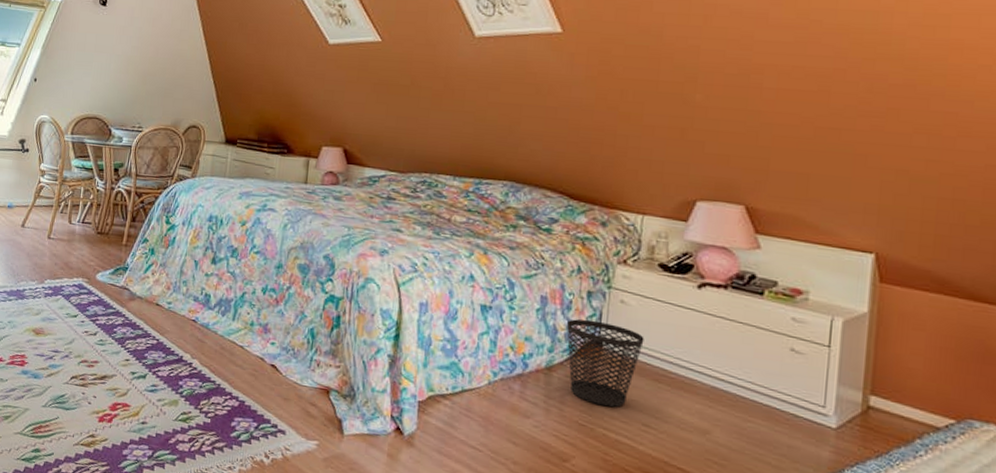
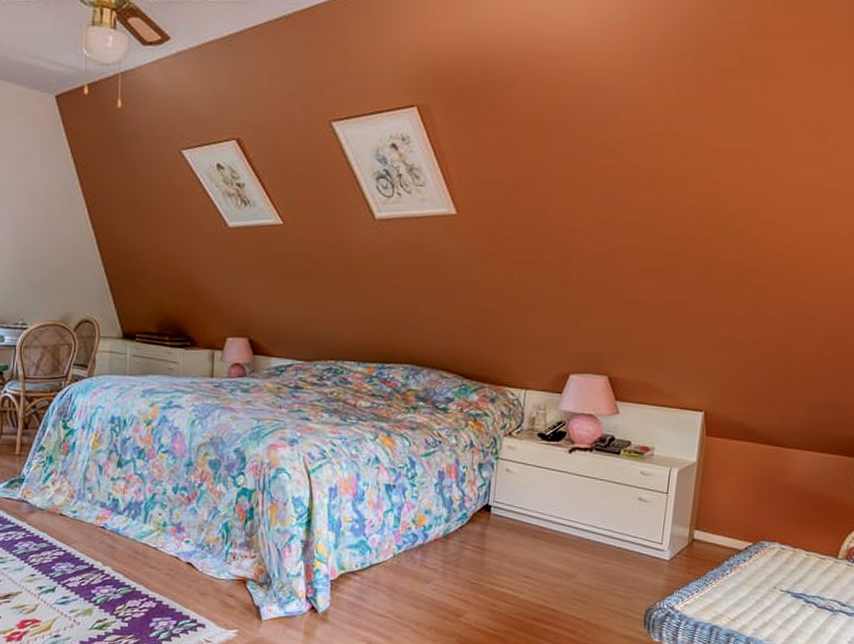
wastebasket: present [566,319,644,407] -> none [461,489,525,565]

